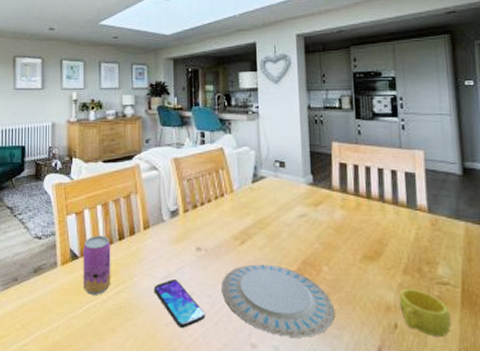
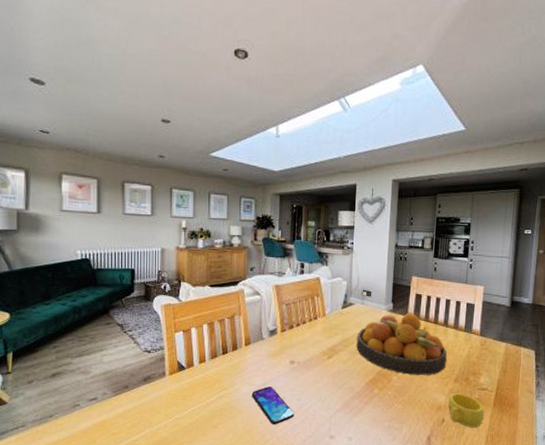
beer can: present [83,235,111,295] -> none [189,350,215,399]
plate: present [221,264,334,338] -> none [309,374,398,430]
fruit bowl: none [273,186,390,266] -> present [356,313,447,376]

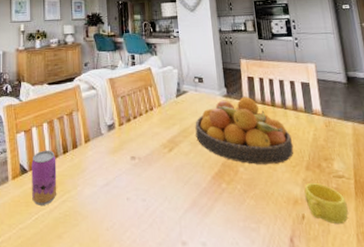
beer can: none [189,350,215,399] -> present [32,150,57,205]
smartphone: present [251,387,294,424] -> none [95,187,141,231]

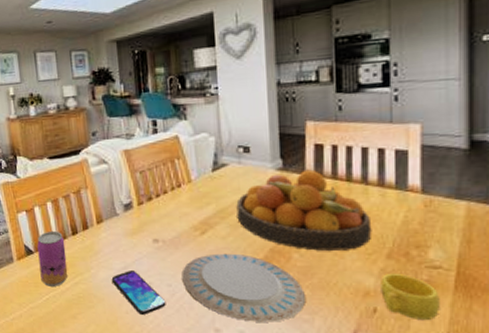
smartphone: none [95,187,141,231] -> present [111,271,166,315]
plate: none [154,168,252,233] -> present [181,253,305,322]

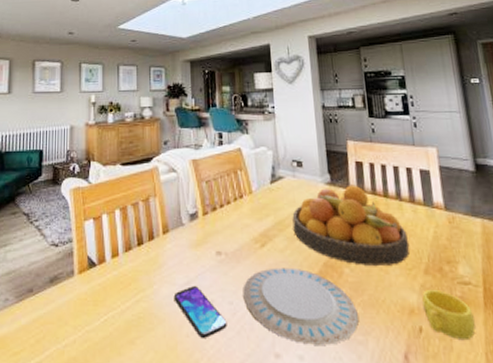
beer can: present [37,230,69,286] -> none [101,240,130,305]

